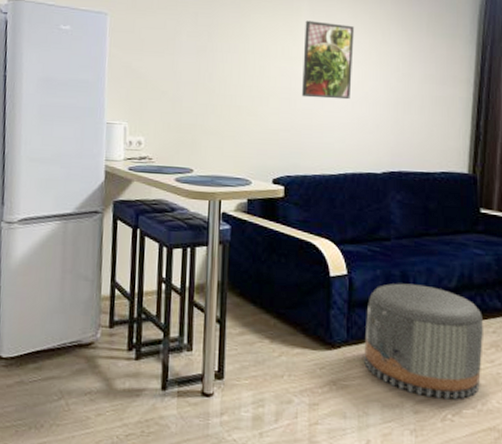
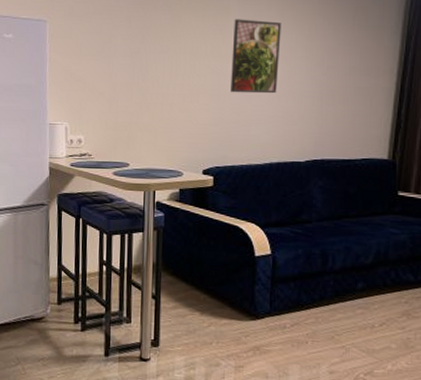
pouf: present [364,283,484,400] -> none [285,261,397,362]

